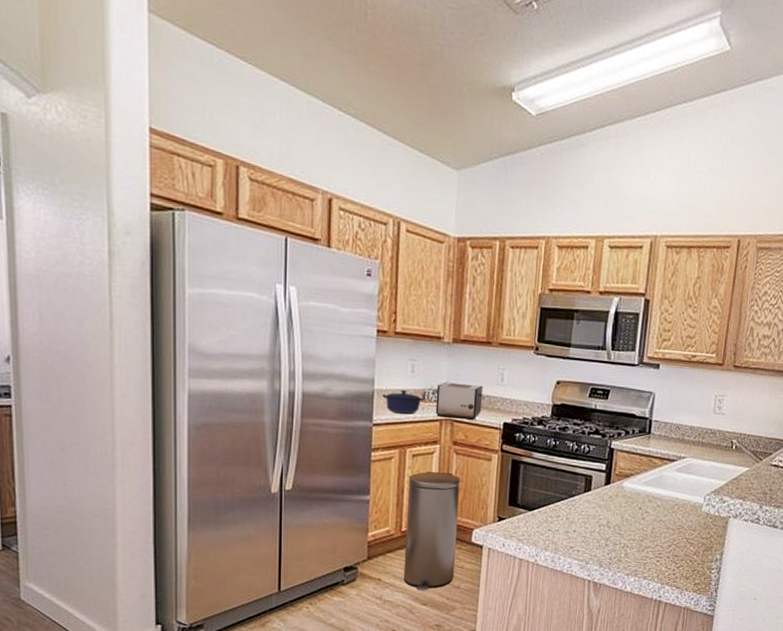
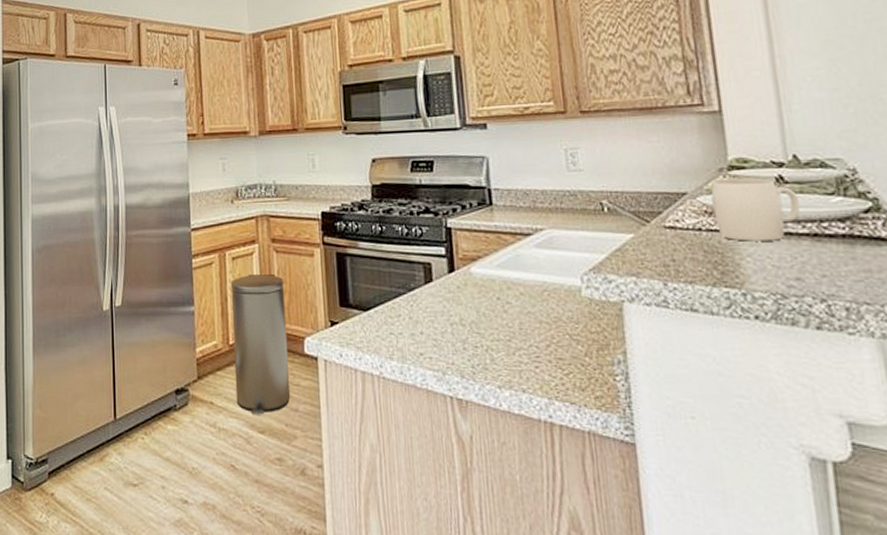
cooking pot: present [382,389,424,414] -> none [197,190,238,215]
toaster: present [435,382,483,420] -> none [248,175,297,214]

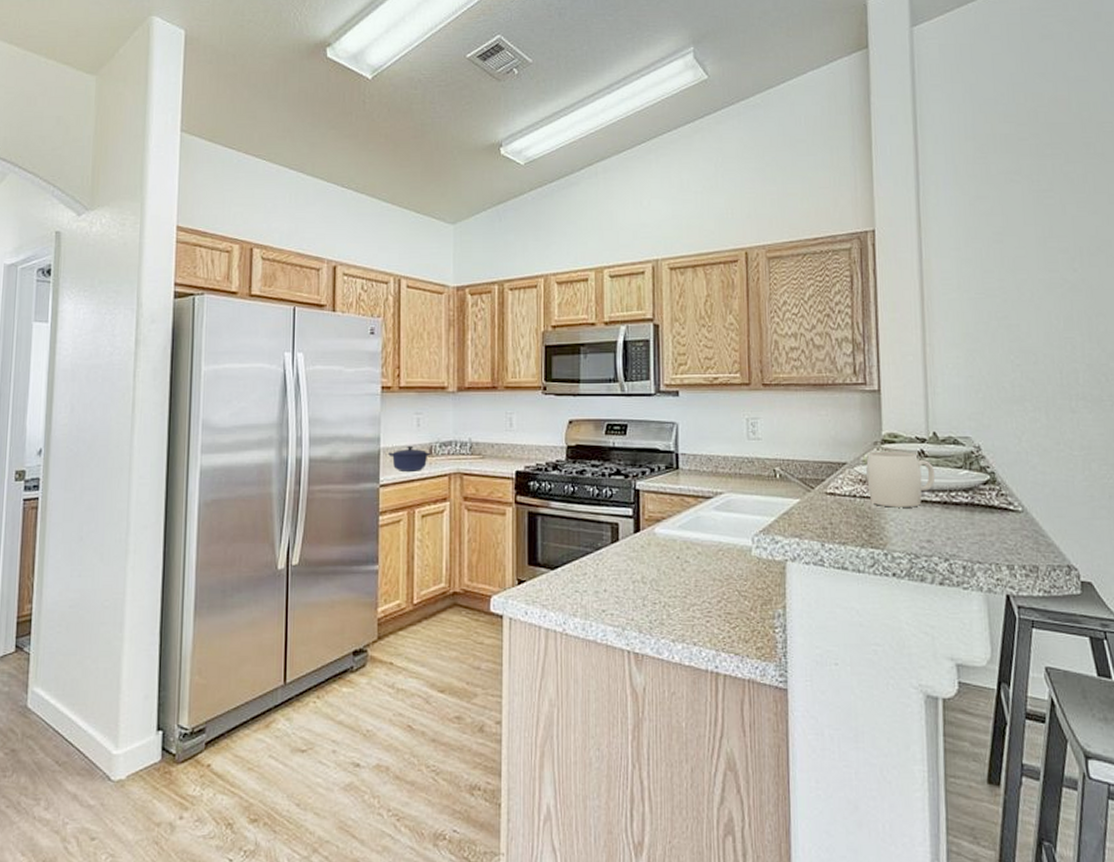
cooking pot: none [197,190,238,215] -> present [388,445,431,471]
pedal bin: present [230,275,291,415] -> none [417,533,474,674]

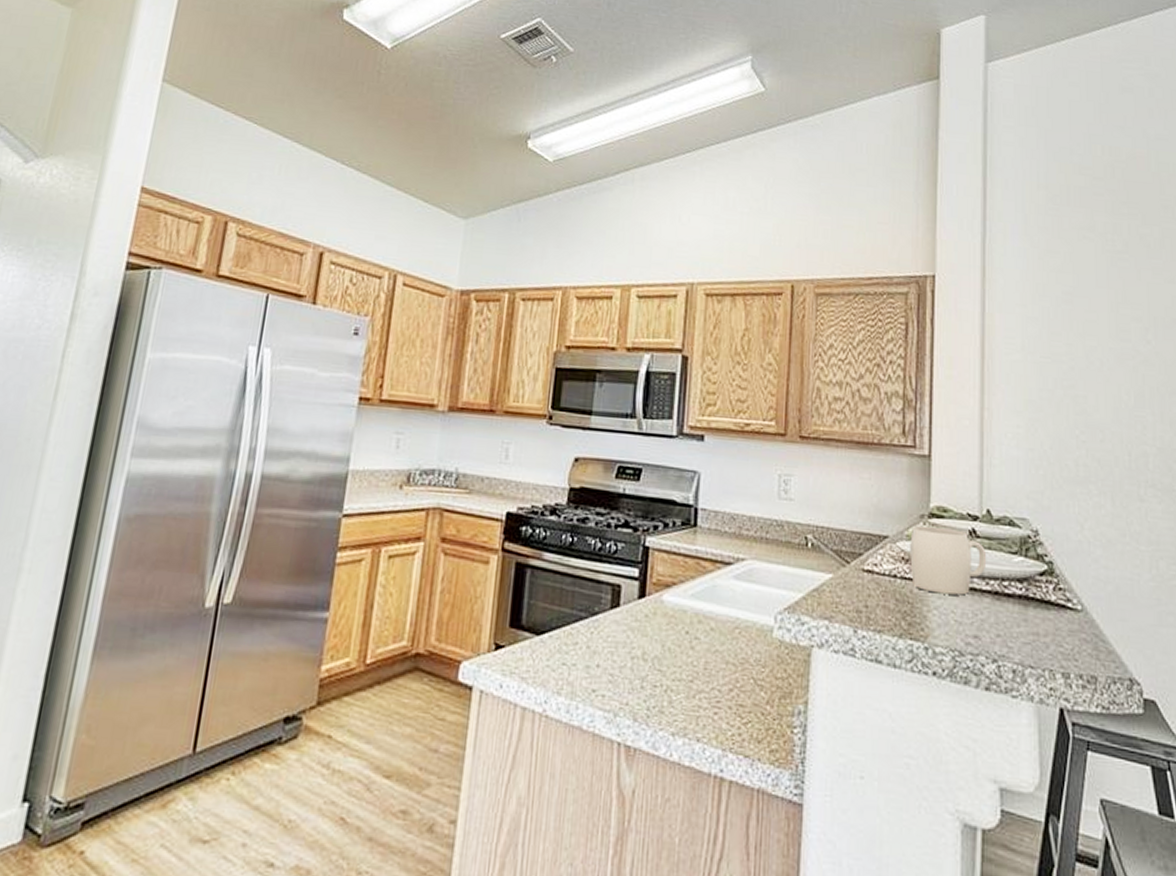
cooking pot: present [388,445,431,471] -> none [357,470,409,502]

